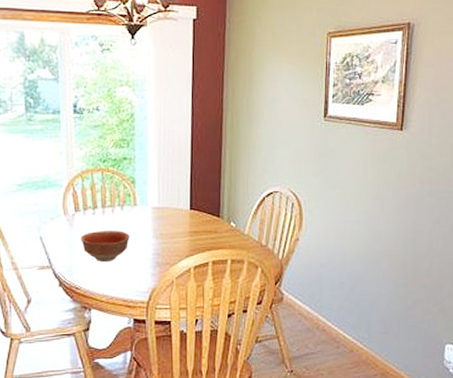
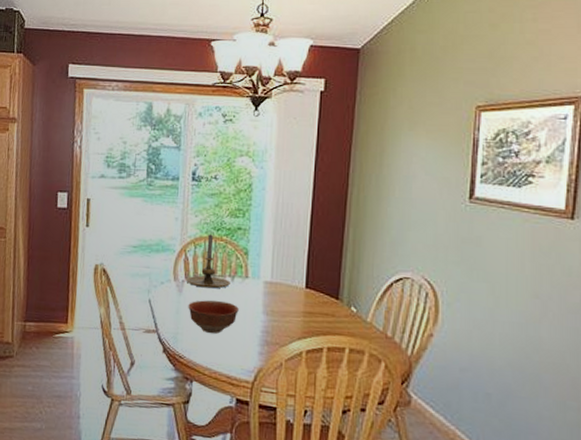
candle holder: none [76,166,120,219] -> present [186,234,230,289]

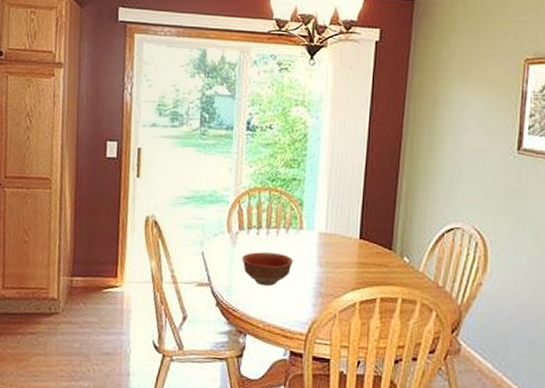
candle holder: present [186,234,230,289] -> none [240,185,285,240]

